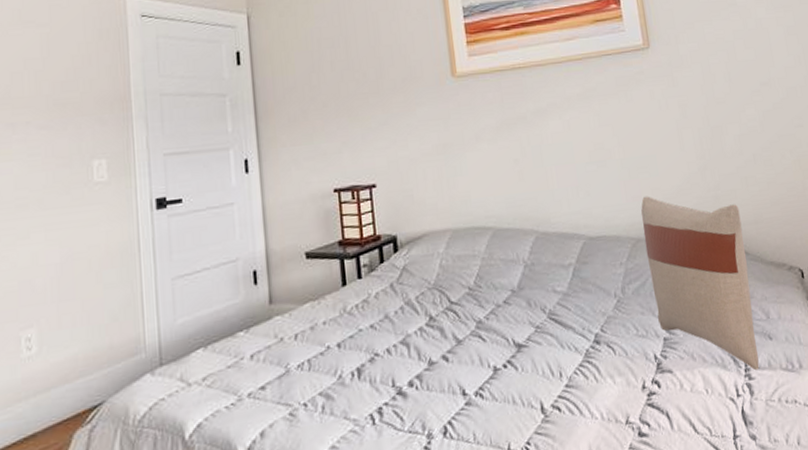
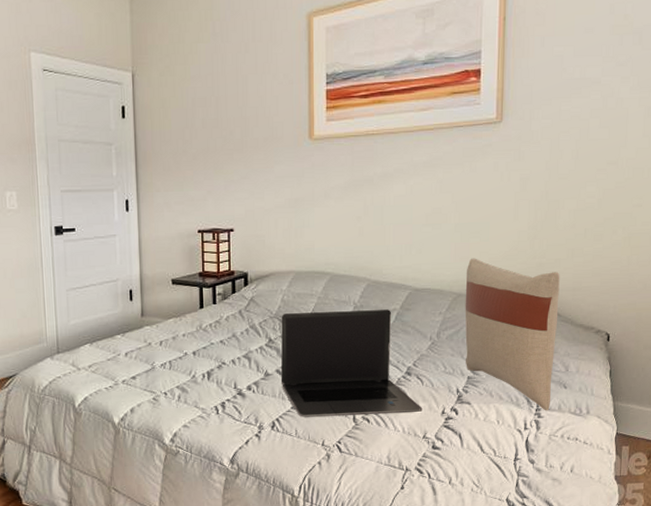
laptop computer: none [441,265,620,415] -> present [280,309,423,417]

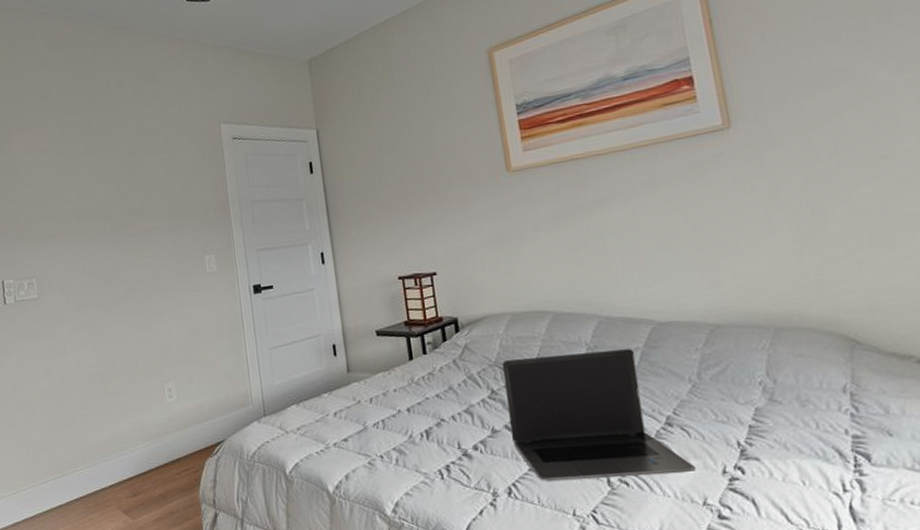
pillow: present [465,258,560,411] -> none [720,282,875,467]

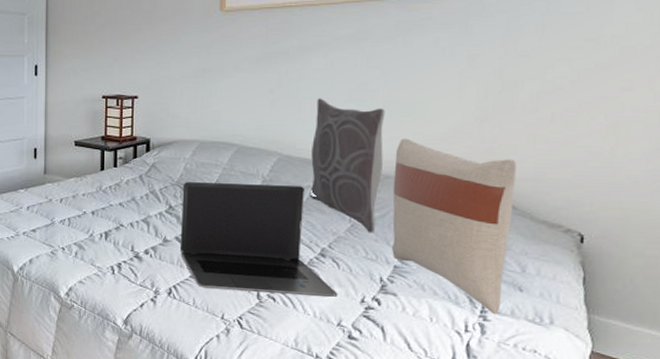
pillow: none [626,250,719,392] -> present [311,98,386,233]
pillow: none [720,282,875,467] -> present [392,138,517,315]

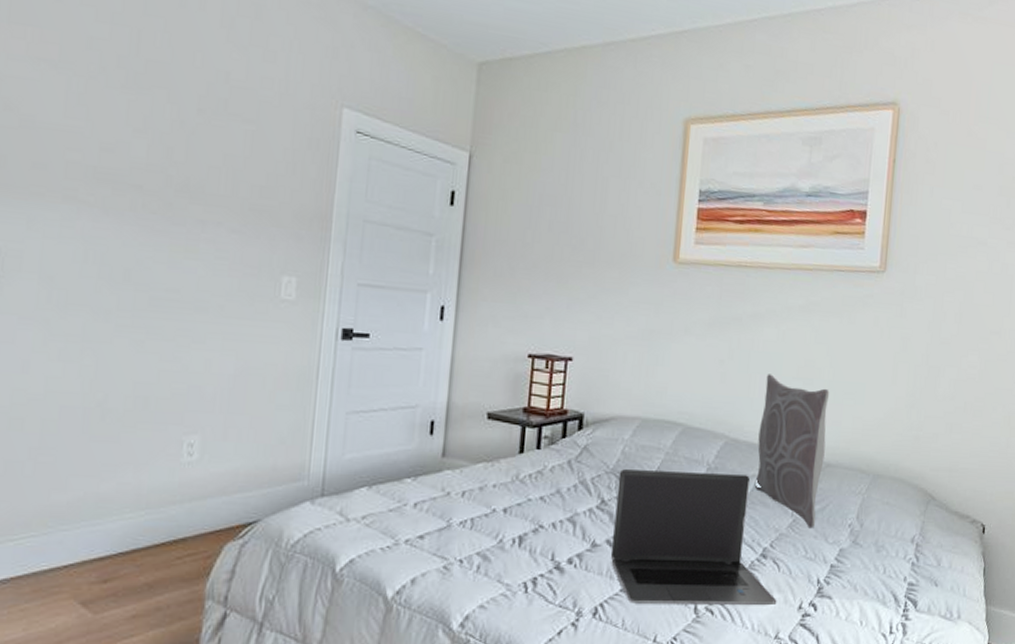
pillow: present [392,138,517,315] -> none [829,423,937,613]

